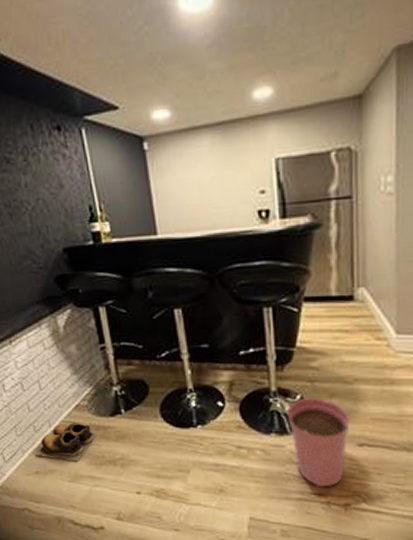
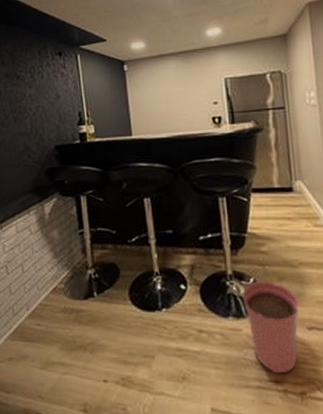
shoes: present [35,423,97,461] -> none [11,306,70,347]

